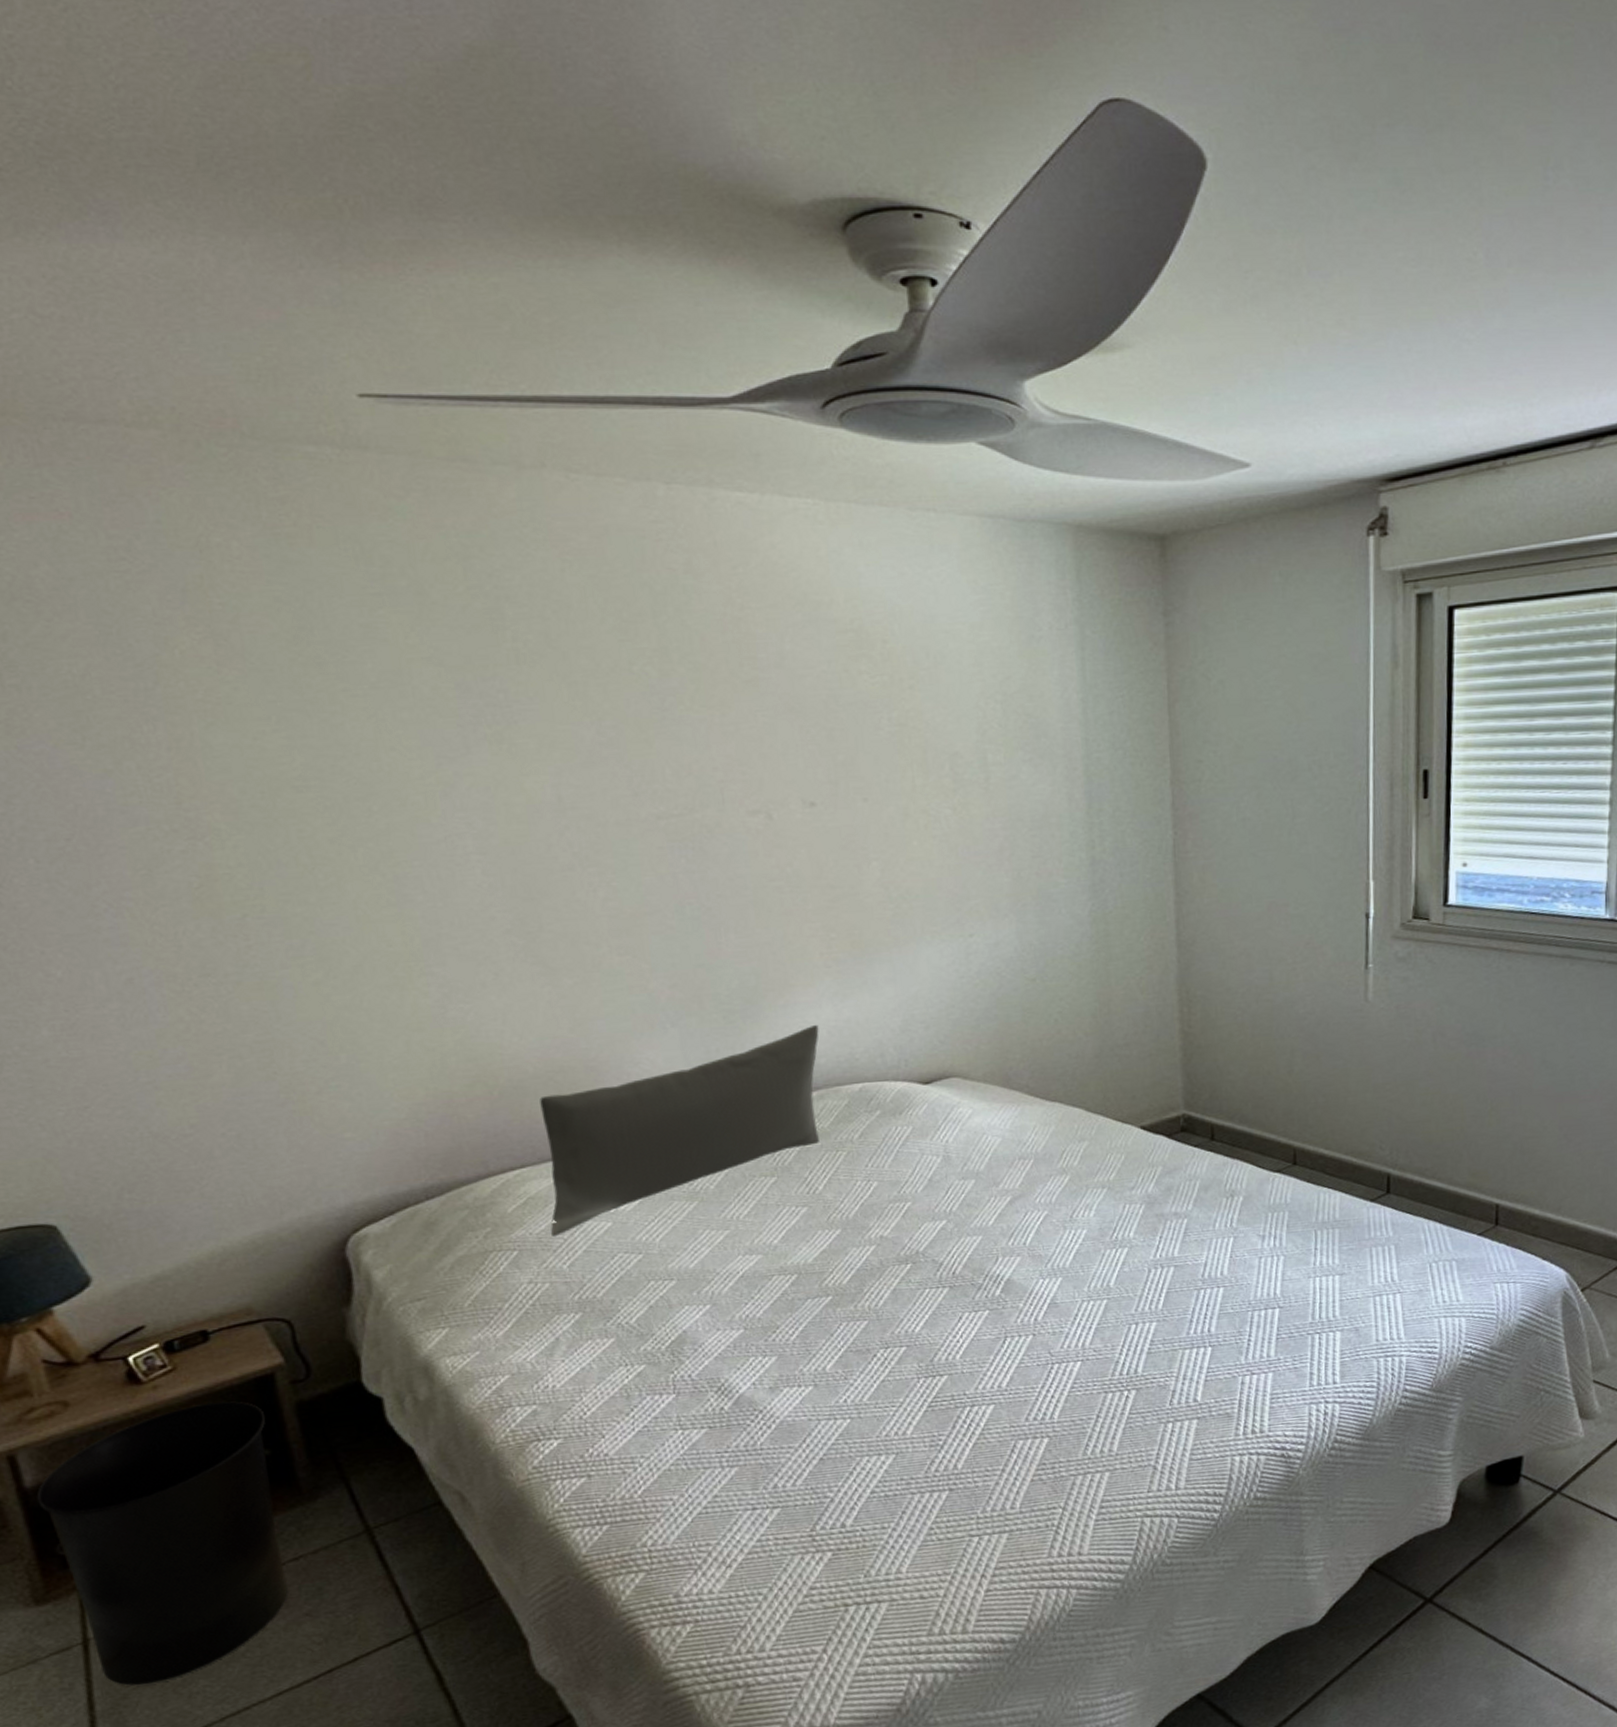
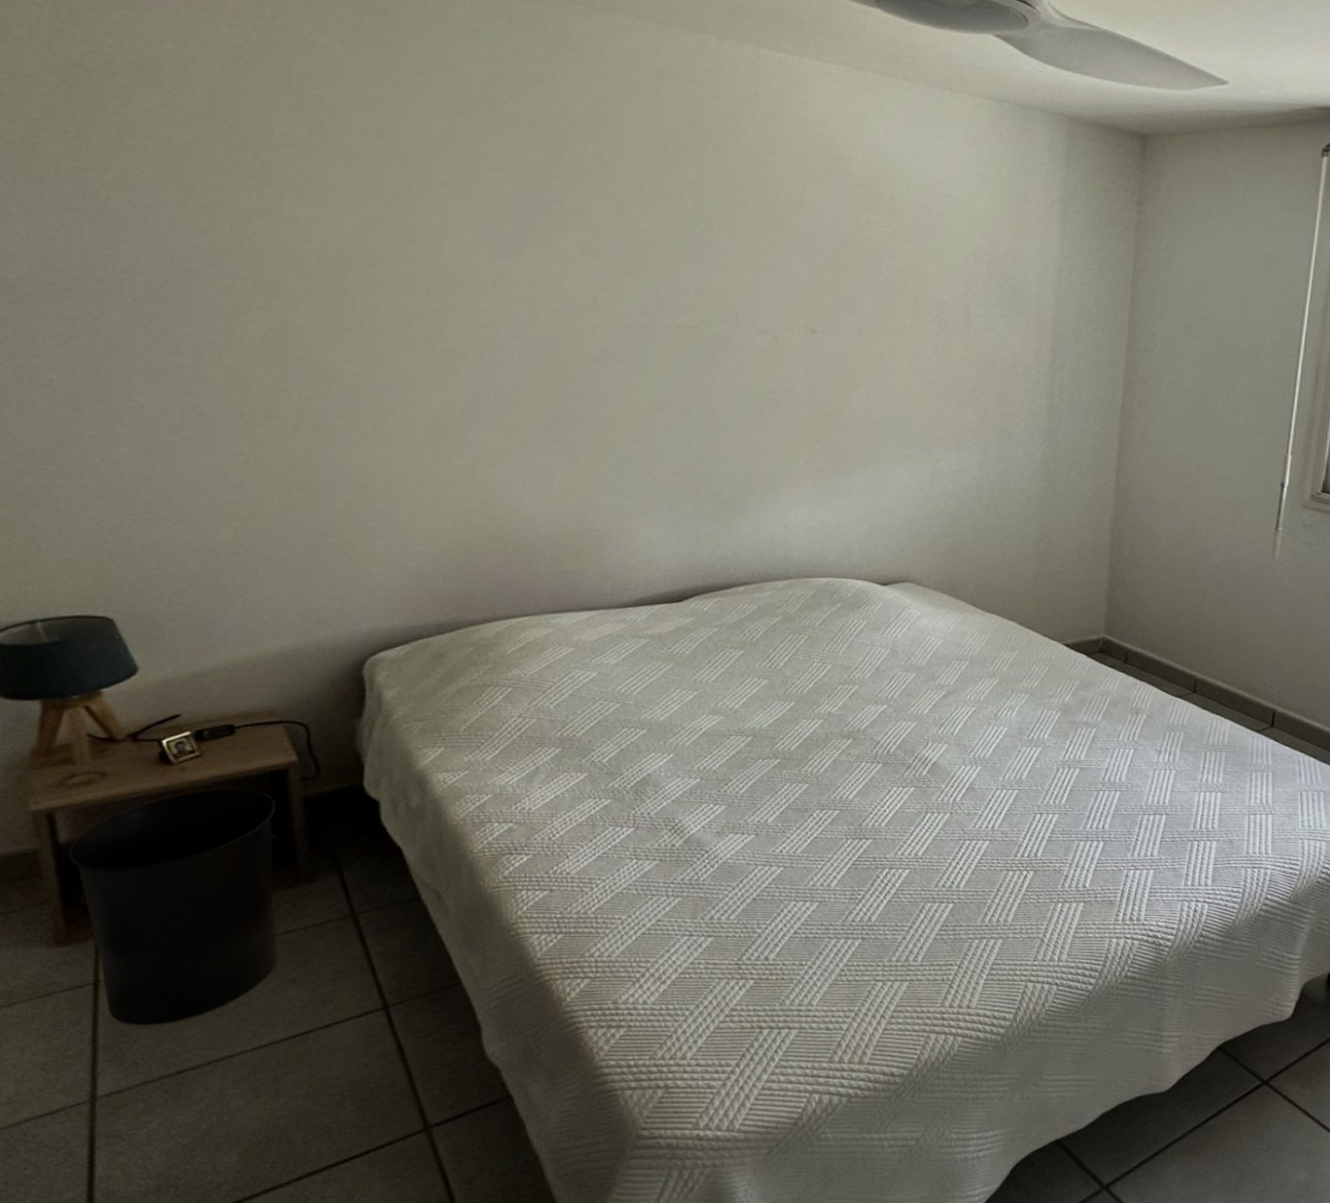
pillow: present [540,1025,819,1236] -> none [542,523,796,679]

